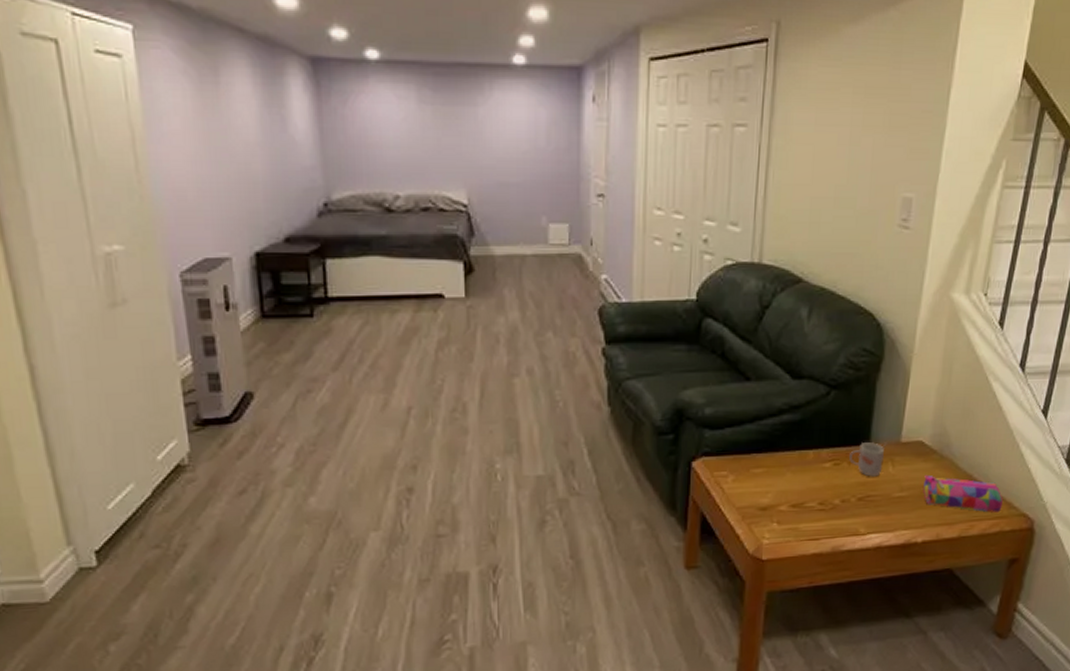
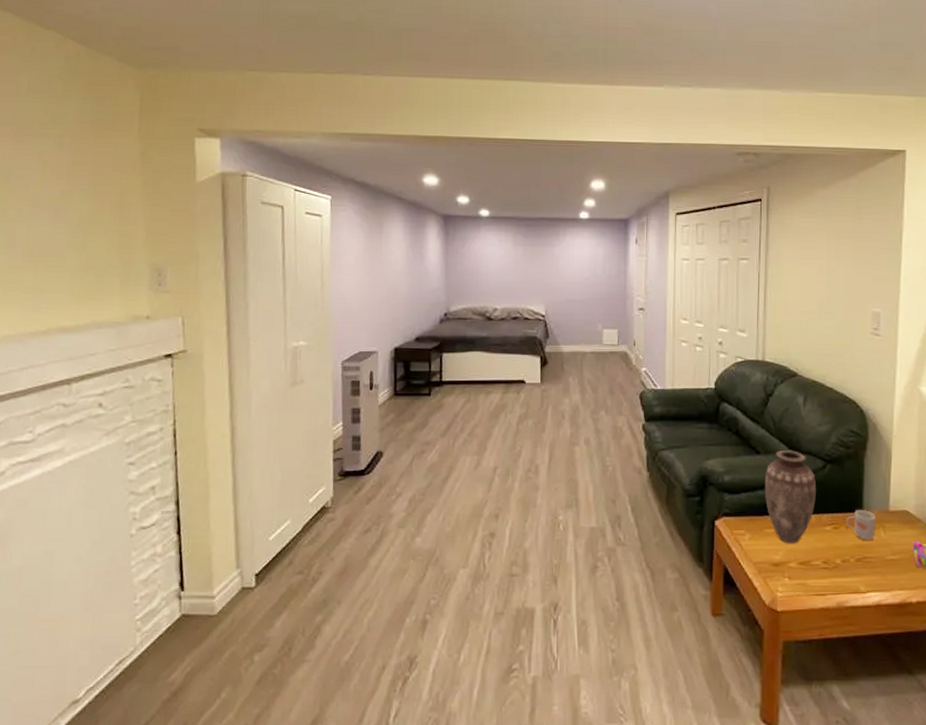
vase: none [753,374,818,485] -> present [764,449,817,544]

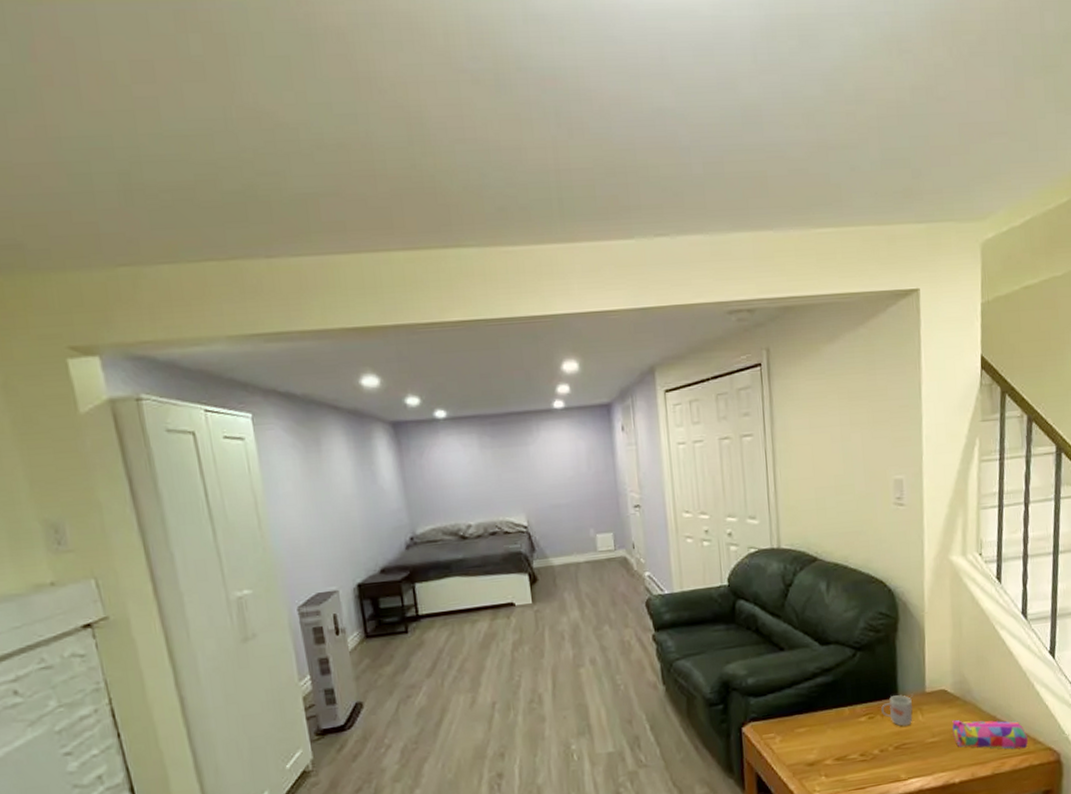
vase: present [764,449,817,544] -> none [791,641,848,741]

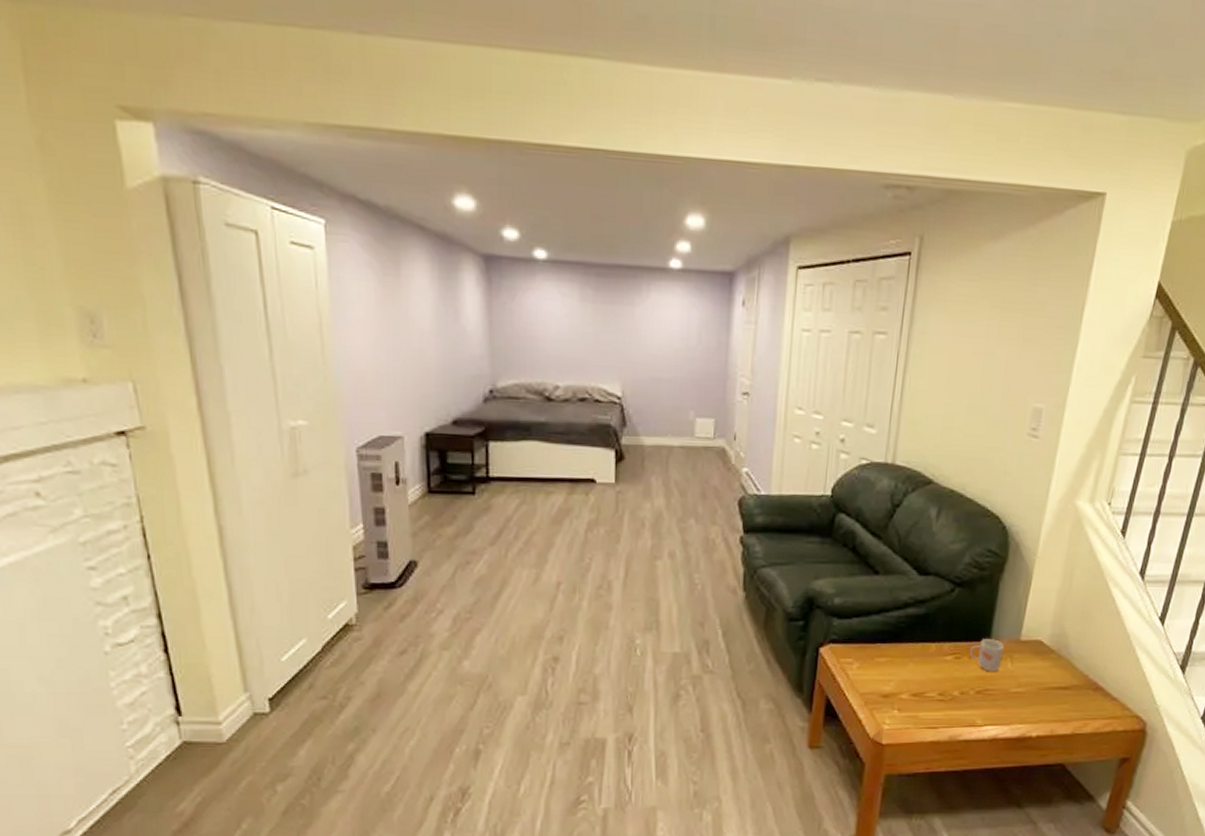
pencil case: present [952,719,1028,750] -> none [1039,673,1117,713]

